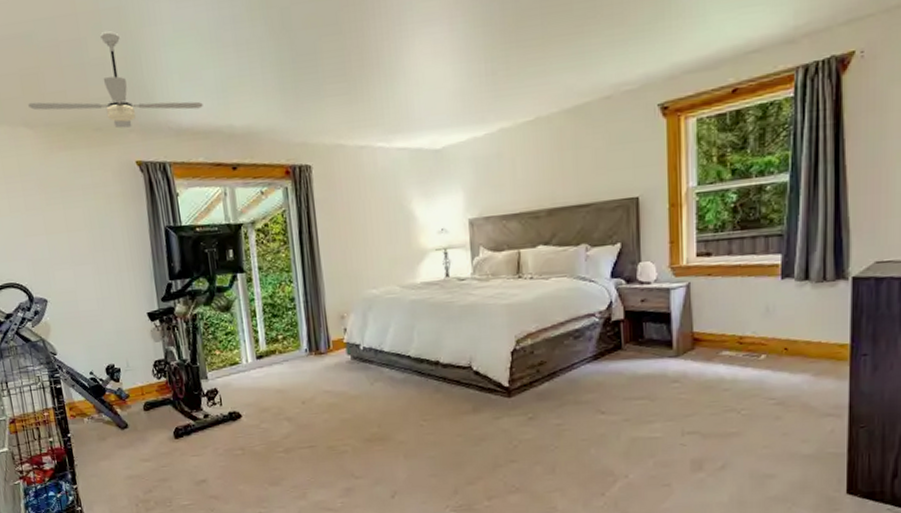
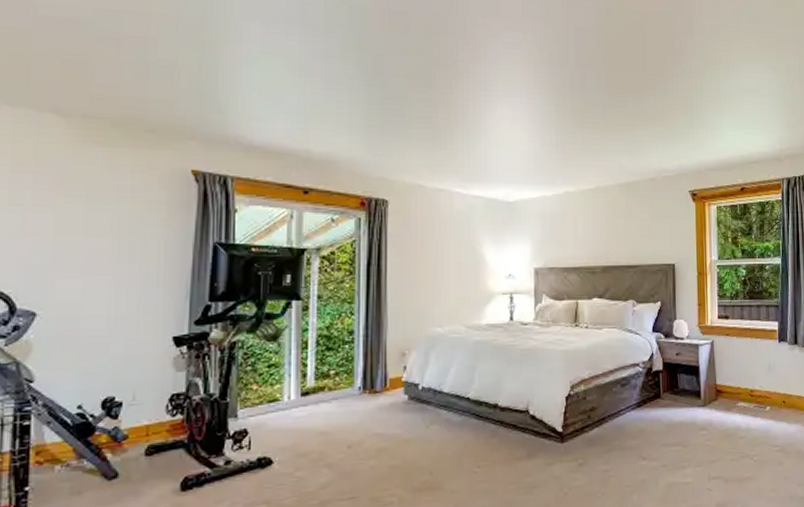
ceiling fan: present [28,30,203,129] -> none [65,36,281,135]

